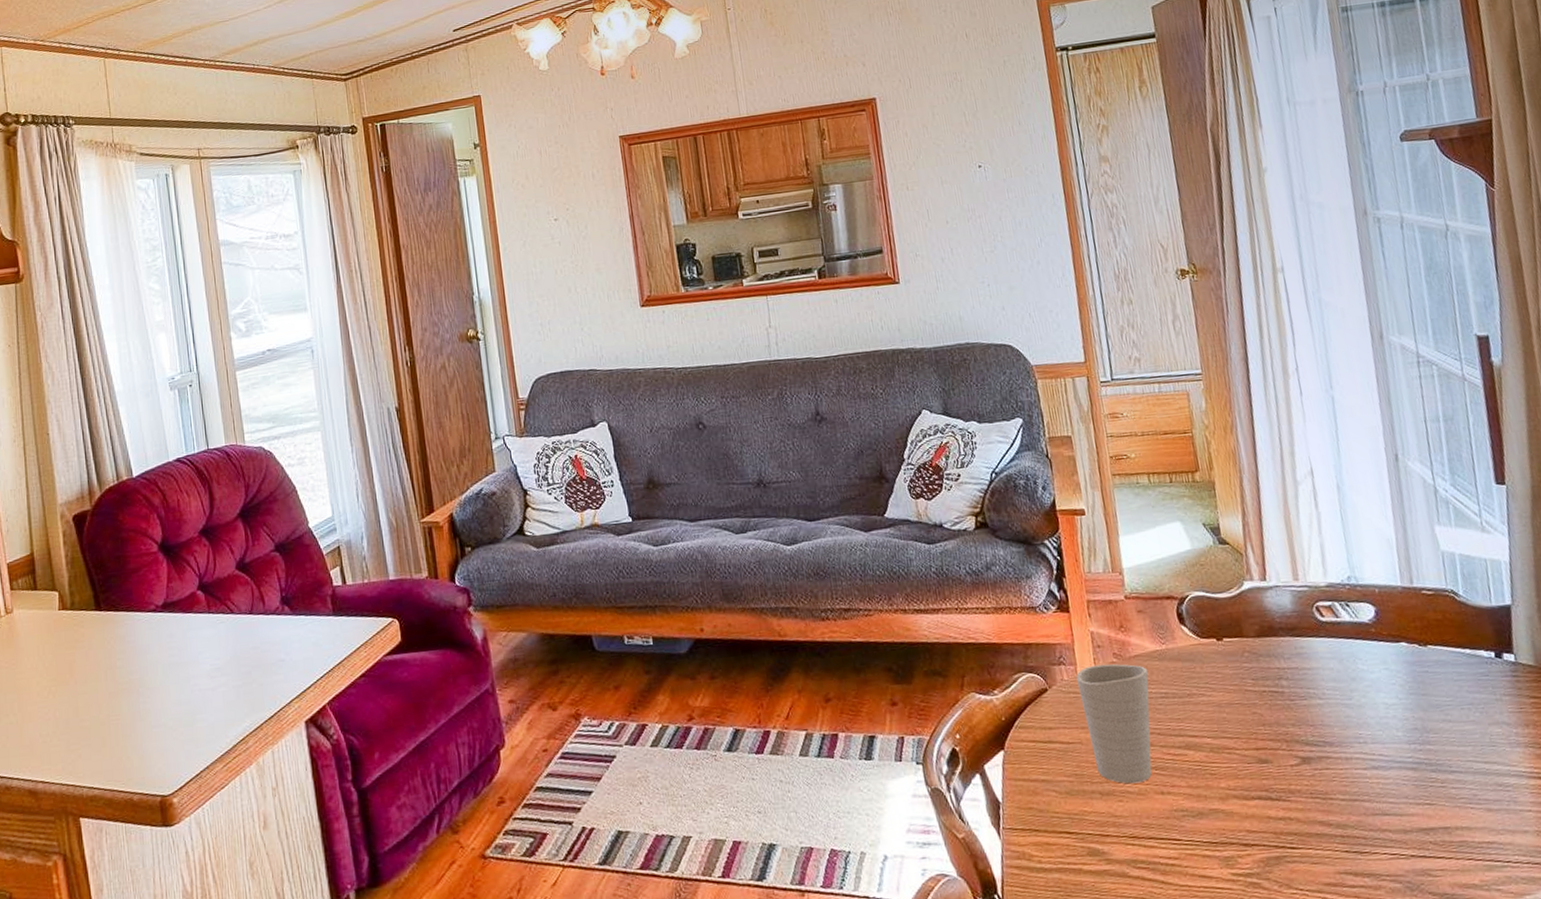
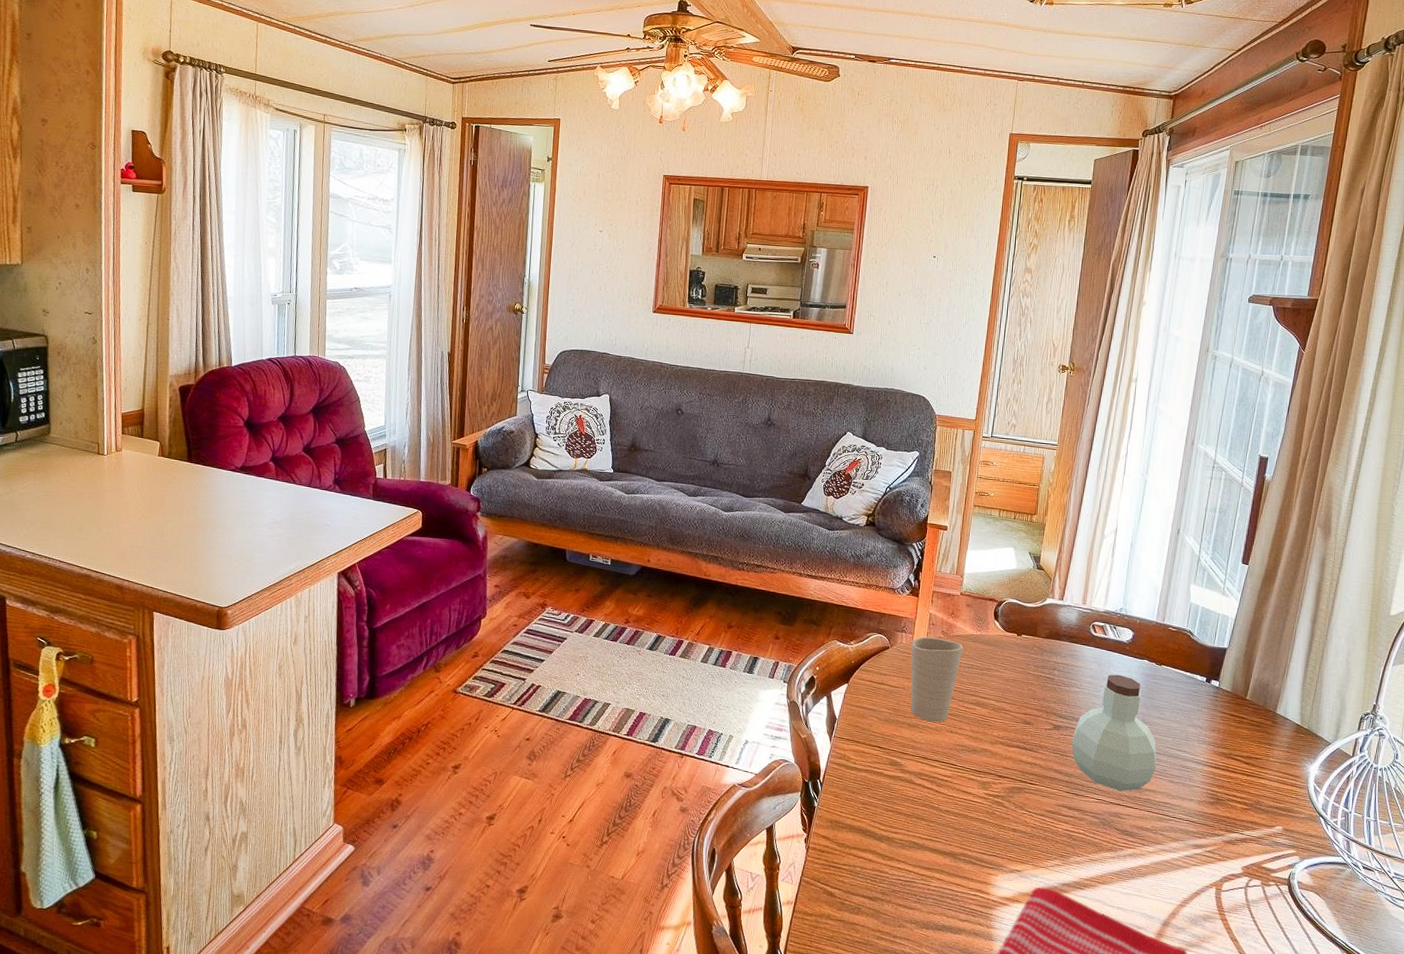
jar: none [1331,669,1462,837] -> present [1071,674,1157,792]

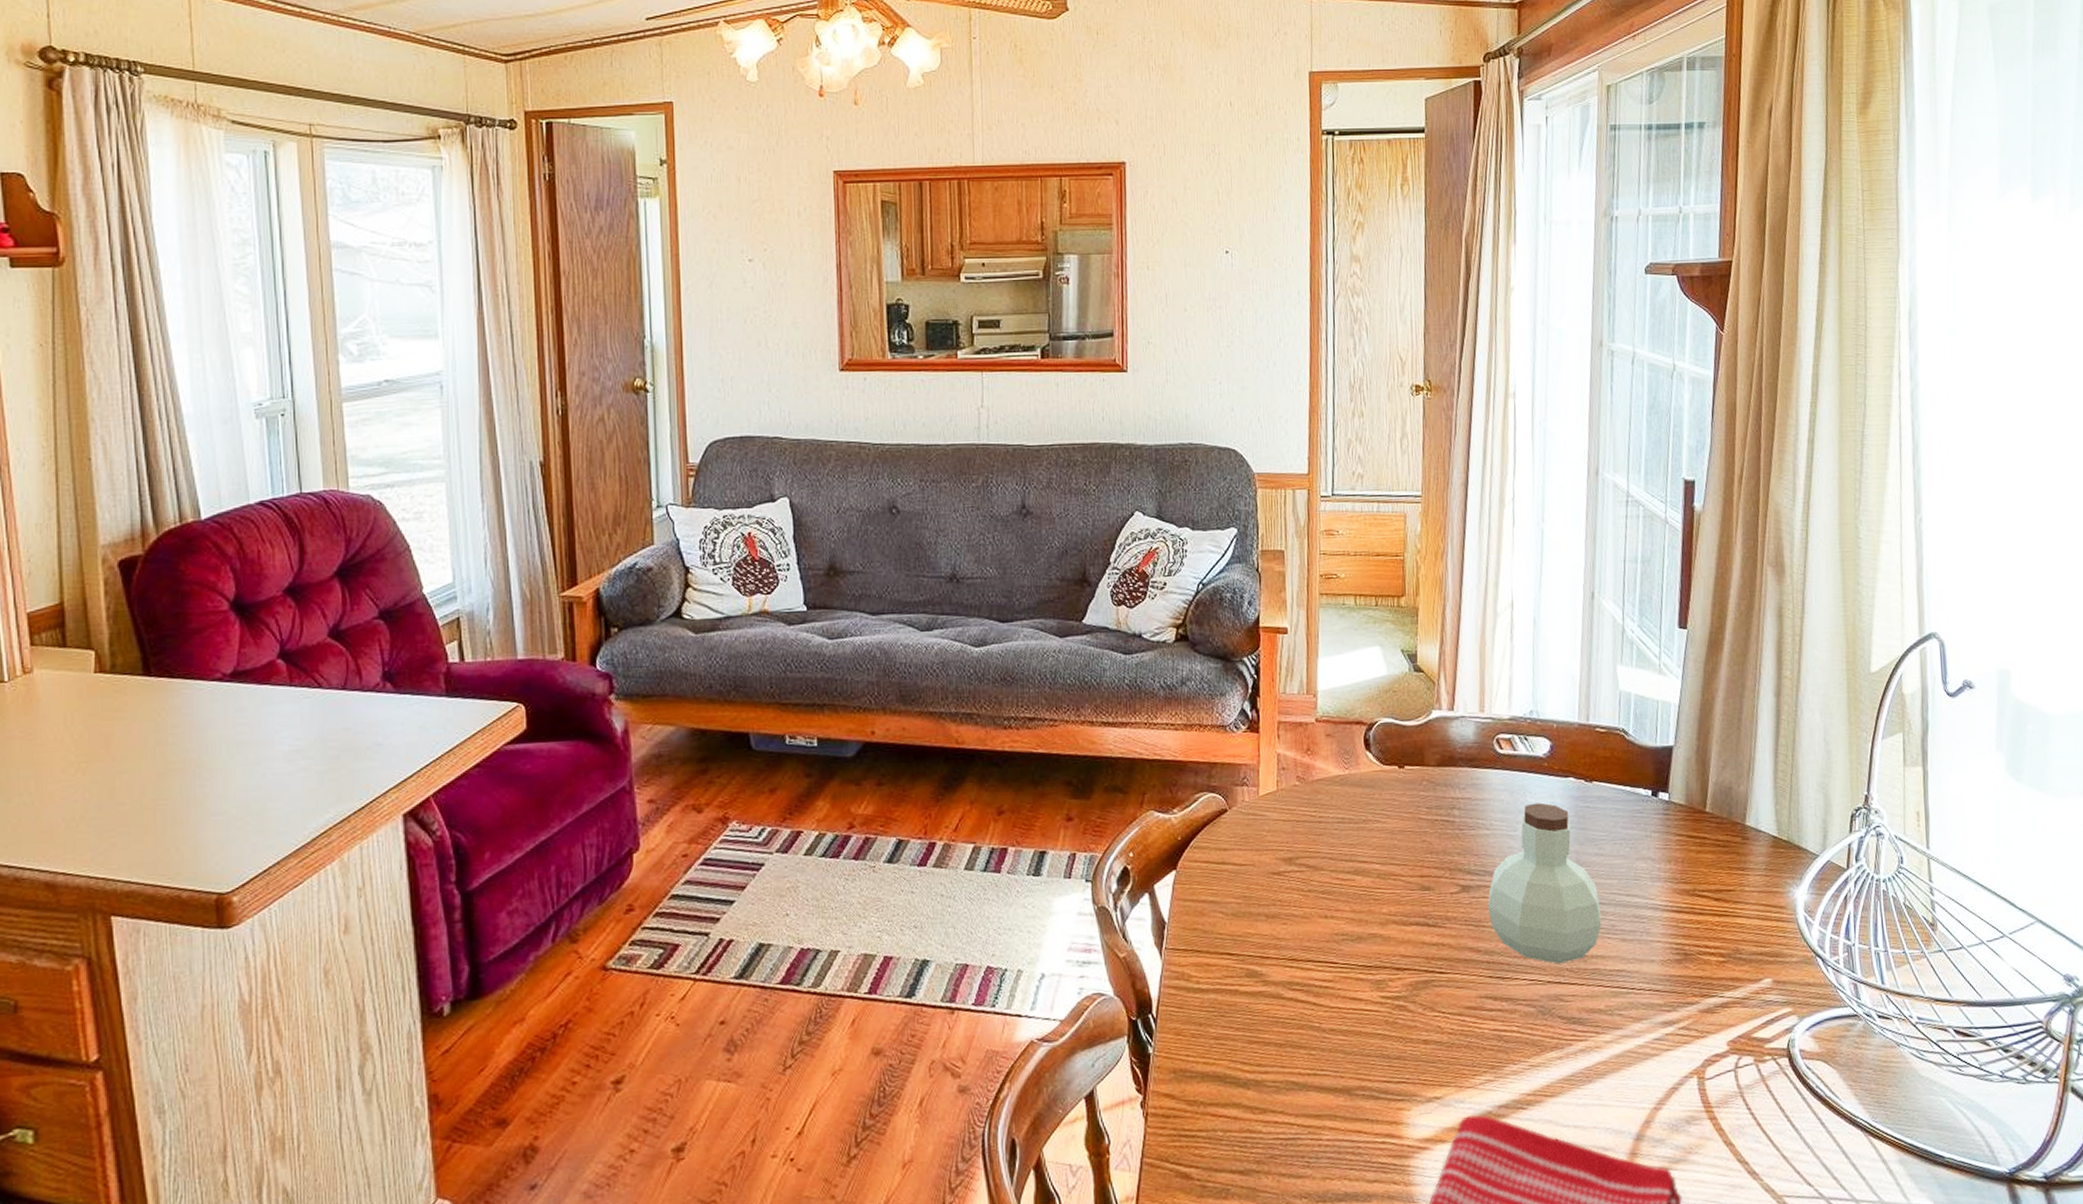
cup: present [910,636,963,723] -> none [1258,786,1328,908]

